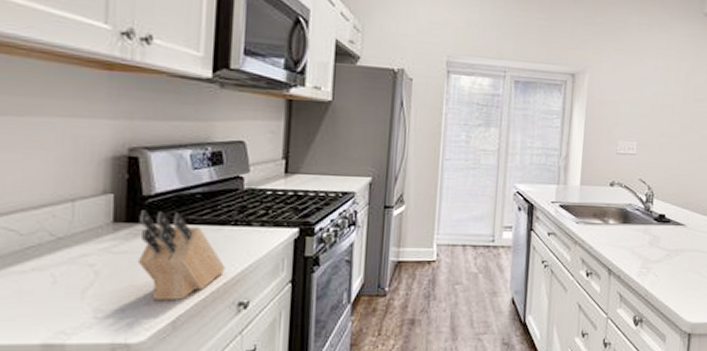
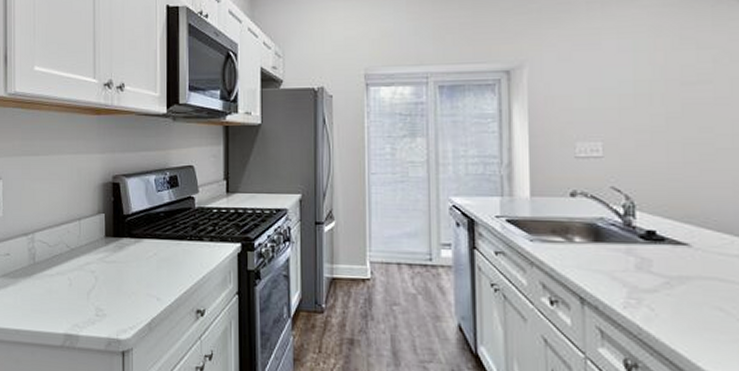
knife block: present [137,210,226,300] -> none [122,227,185,305]

